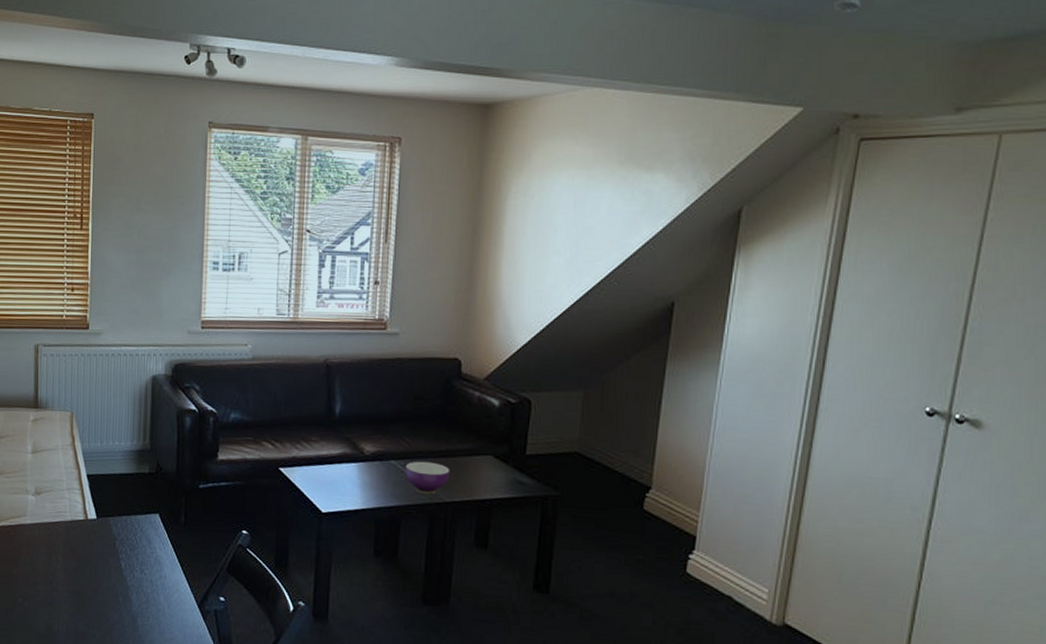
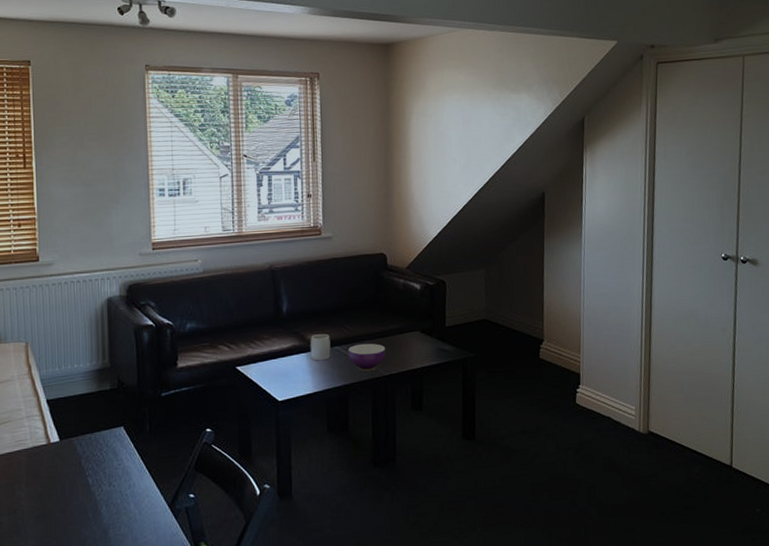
mug: none [362,443,386,475] -> present [310,334,331,361]

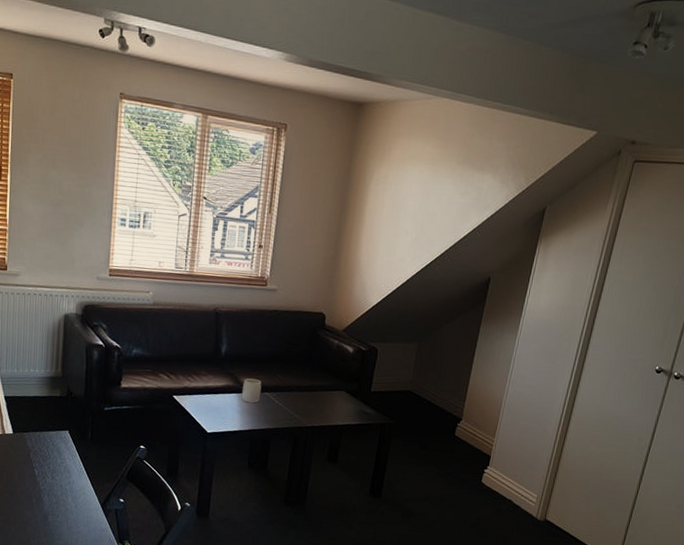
bowl: present [348,343,386,372] -> none [275,393,312,421]

